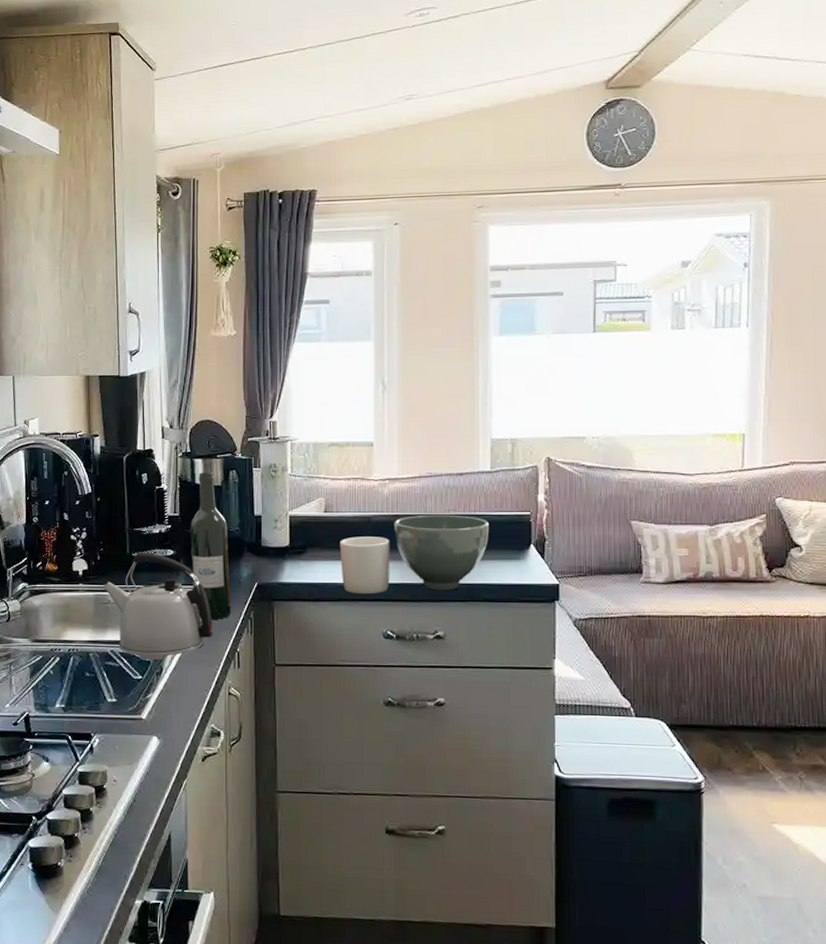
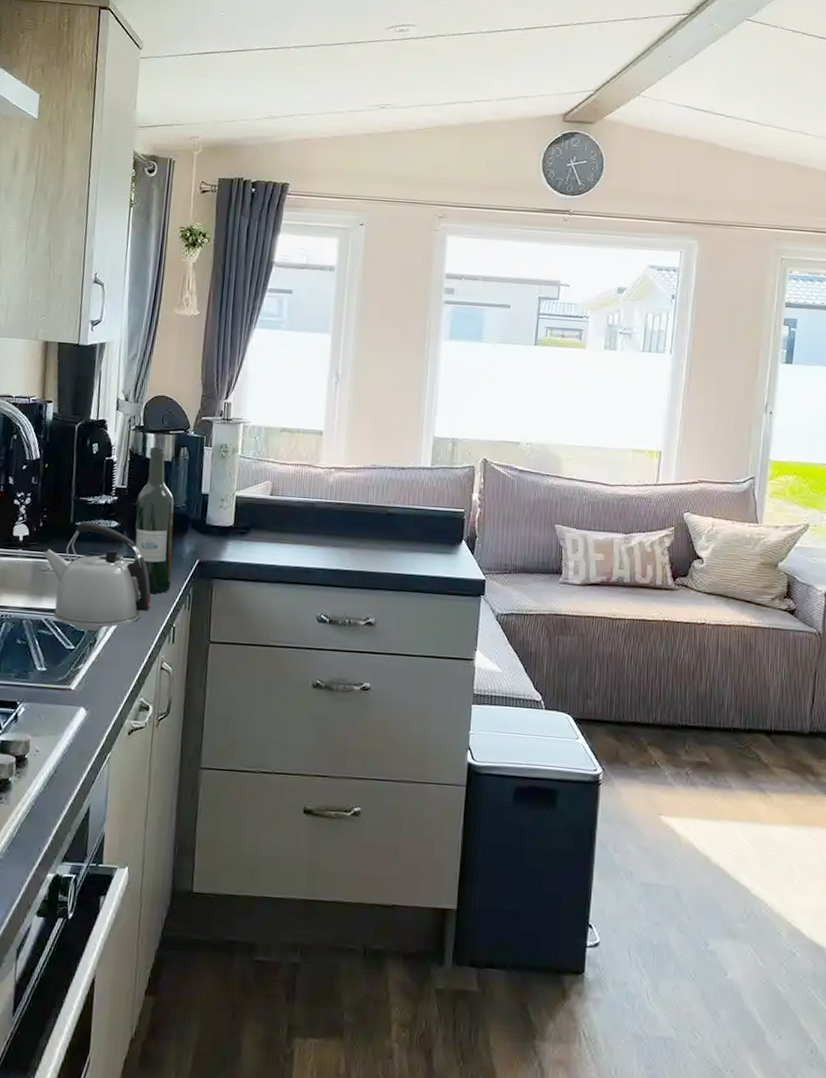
mug: present [339,536,390,595] -> none [281,521,331,579]
bowl: present [394,514,490,591] -> none [335,505,426,580]

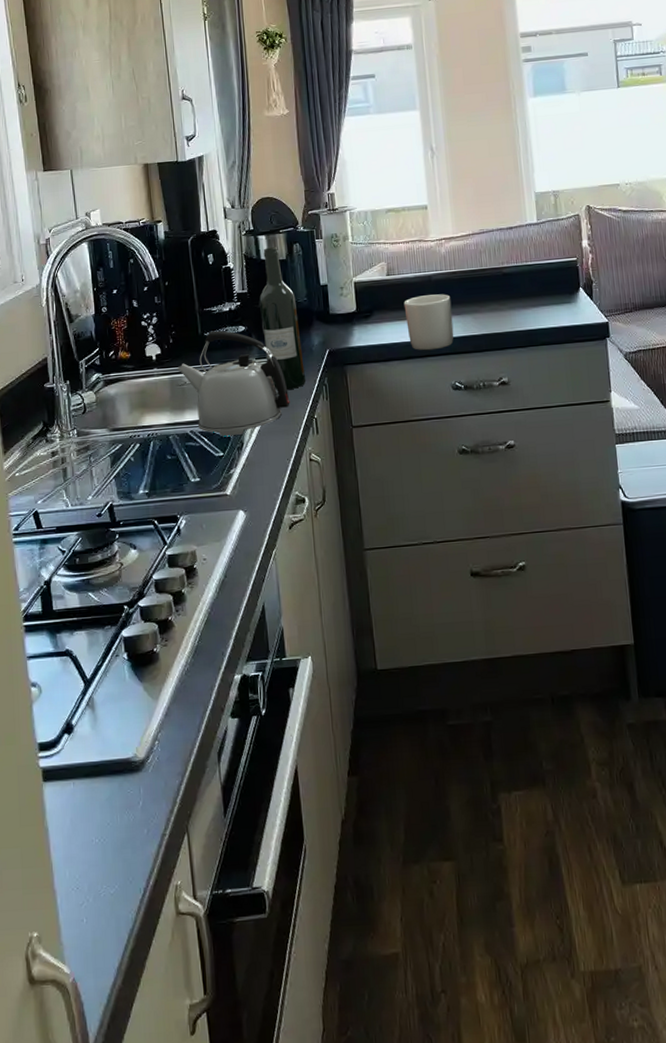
mug: none [281,521,331,579] -> present [404,294,454,351]

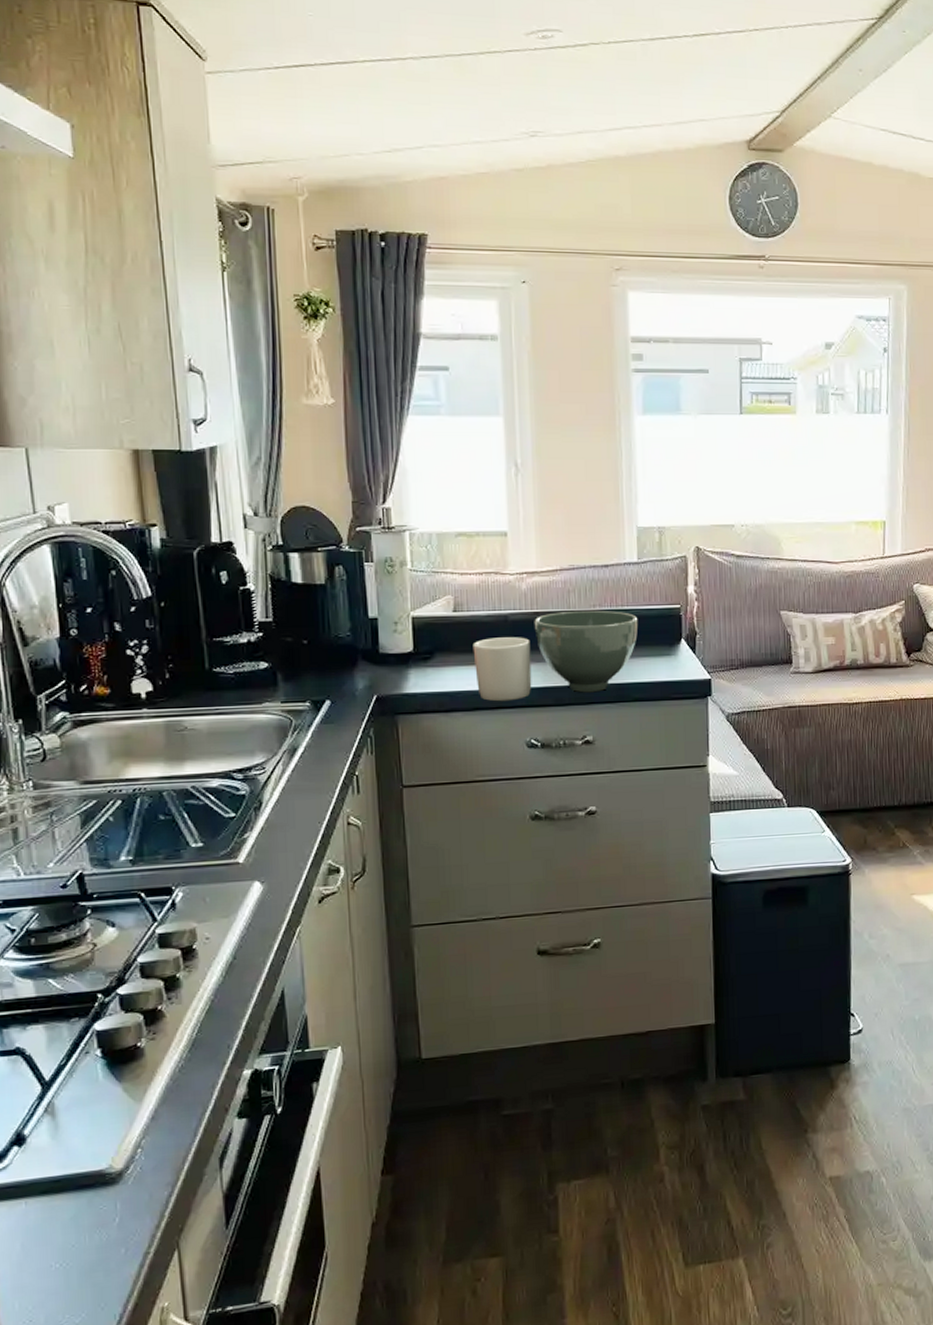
kettle: present [176,330,290,437] -> none [174,666,325,795]
wine bottle: present [258,247,305,390] -> none [287,568,345,741]
bowl: none [453,266,541,340] -> present [534,610,638,693]

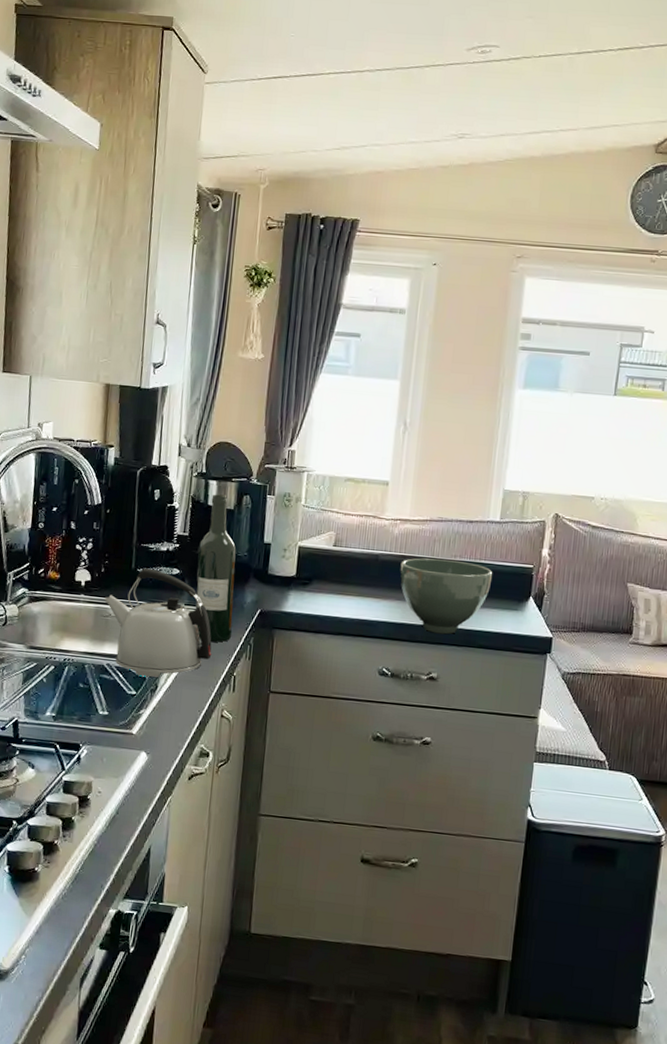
kettle: none [174,666,325,795] -> present [103,568,212,677]
wine bottle: none [287,568,345,741] -> present [195,494,236,642]
mug: present [473,637,532,702] -> none [344,573,395,632]

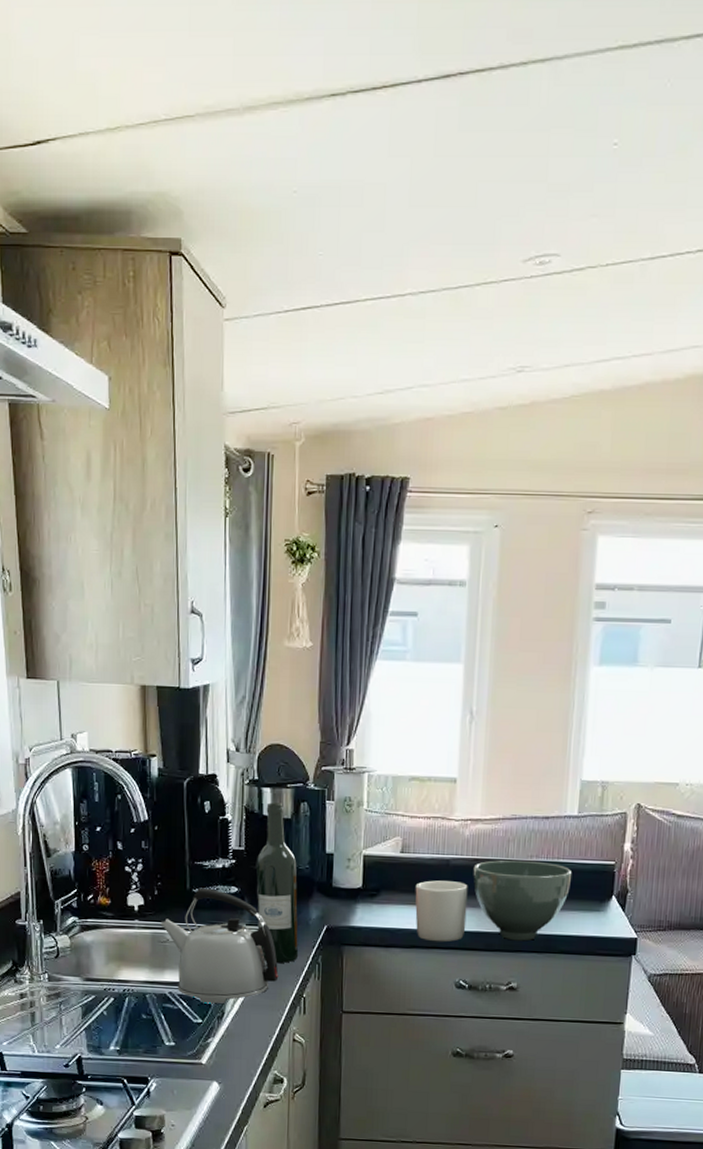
mug: none [344,573,395,632] -> present [415,880,468,942]

